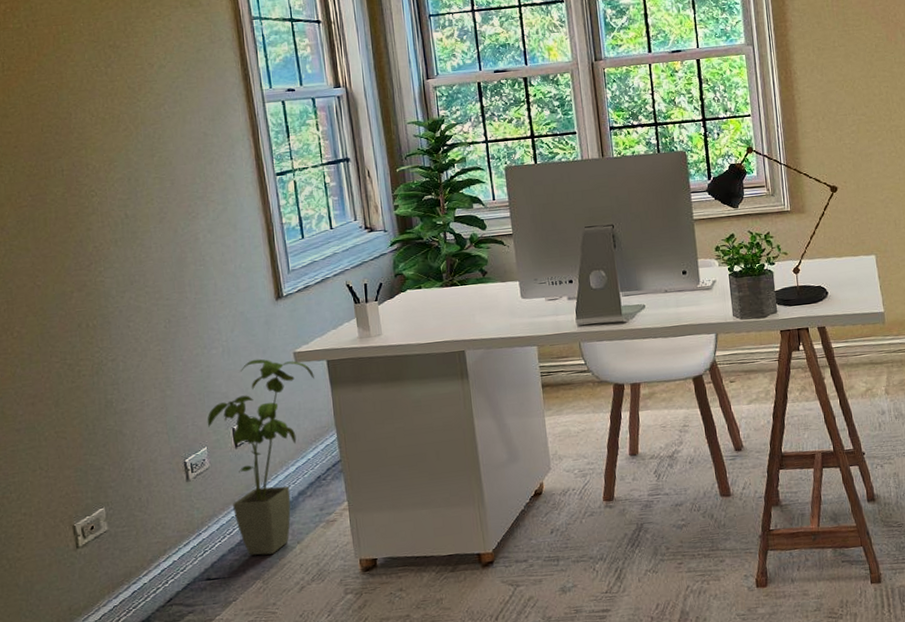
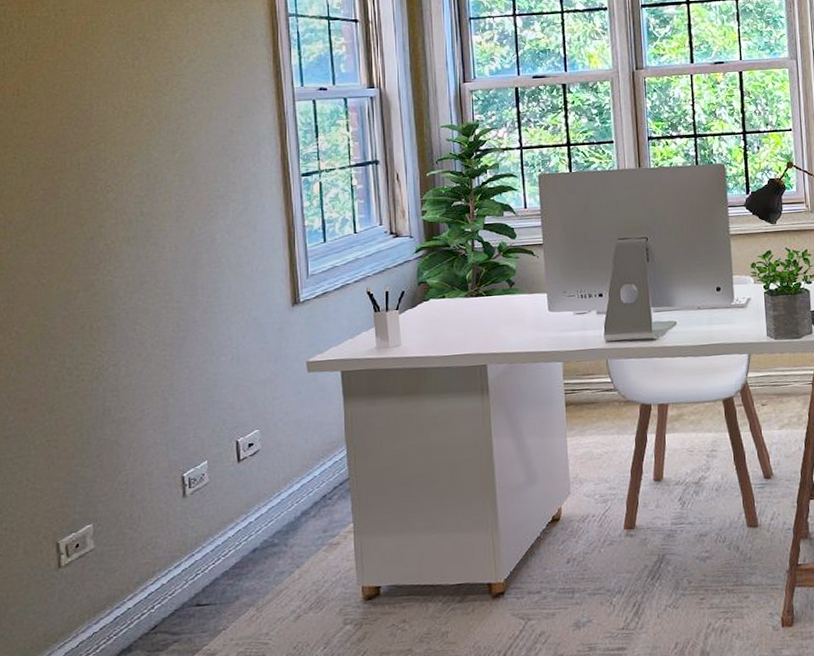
house plant: present [207,359,314,556] -> none [209,367,327,580]

